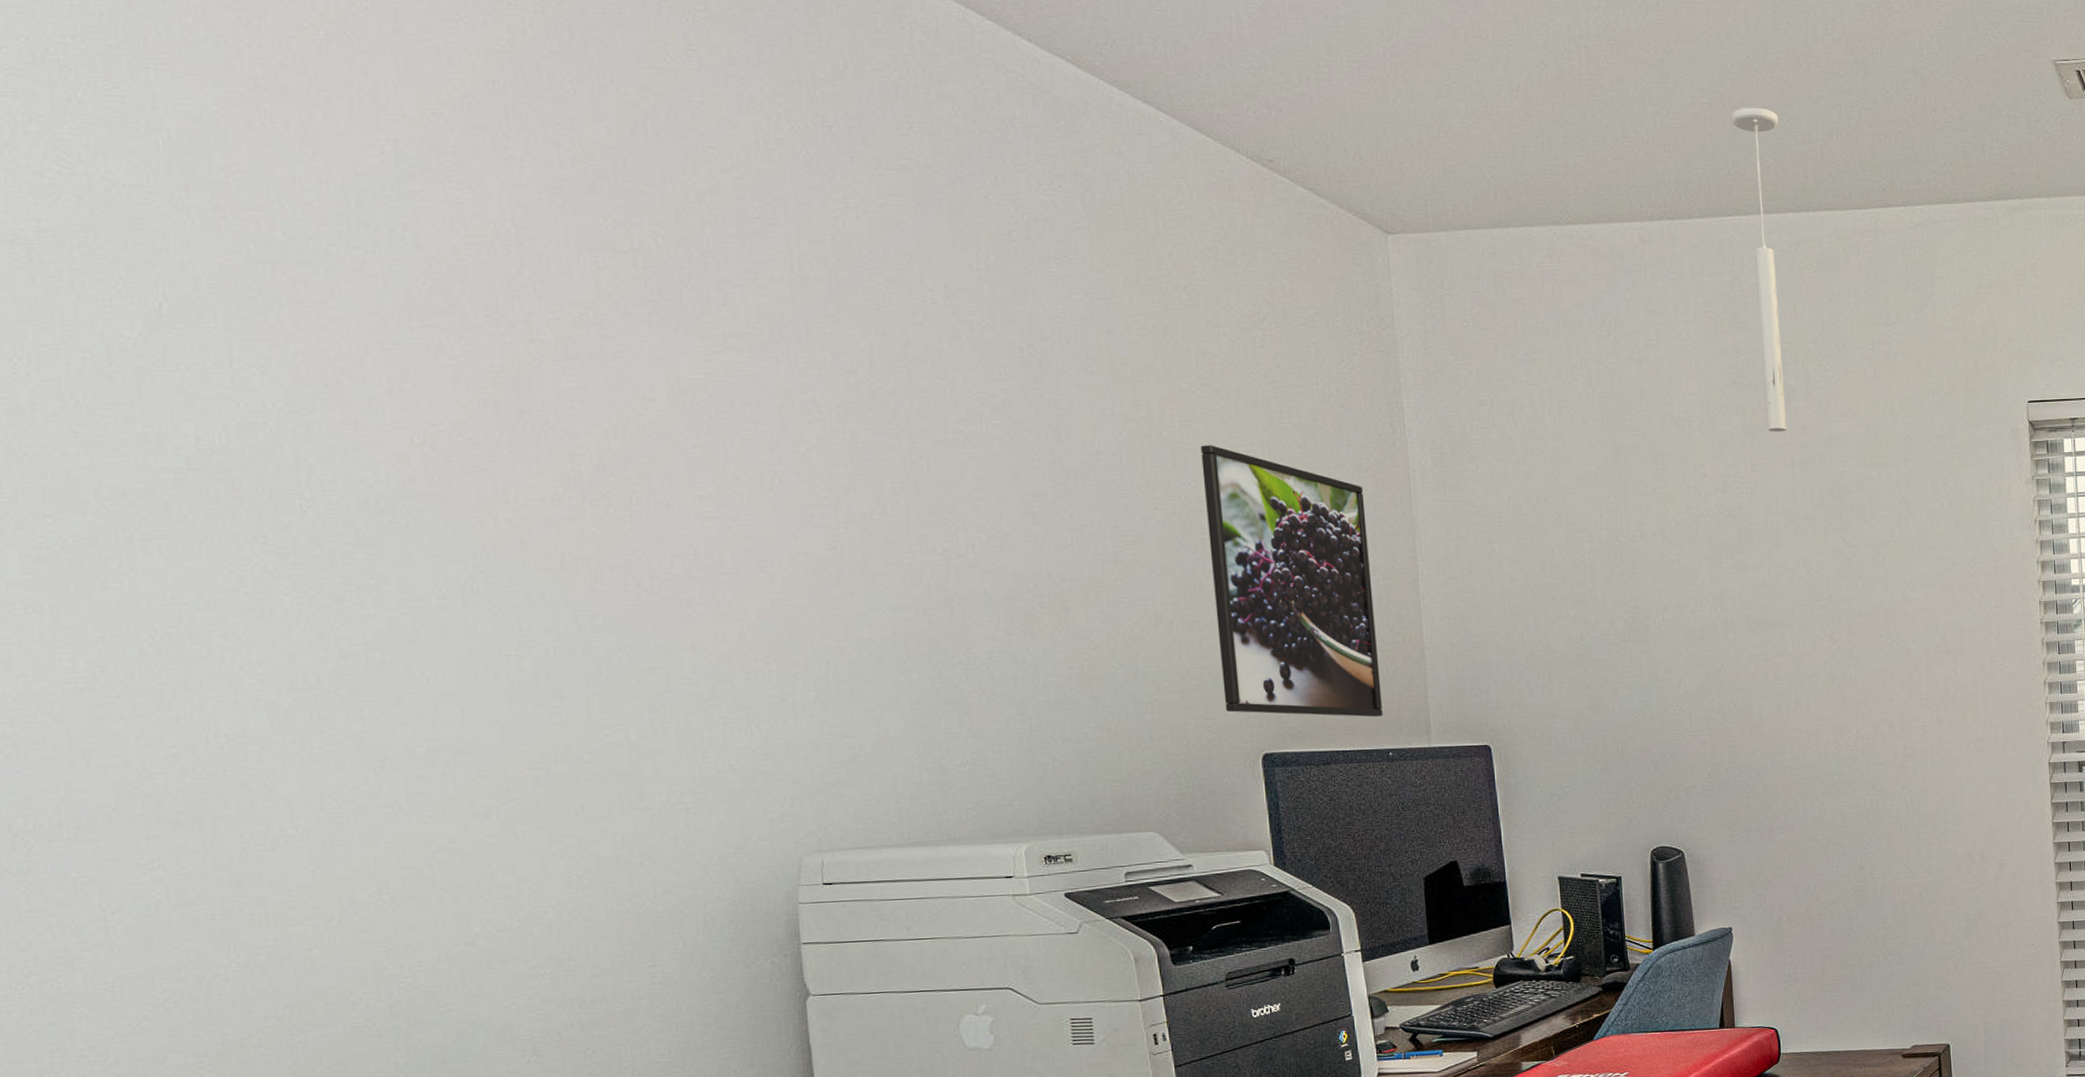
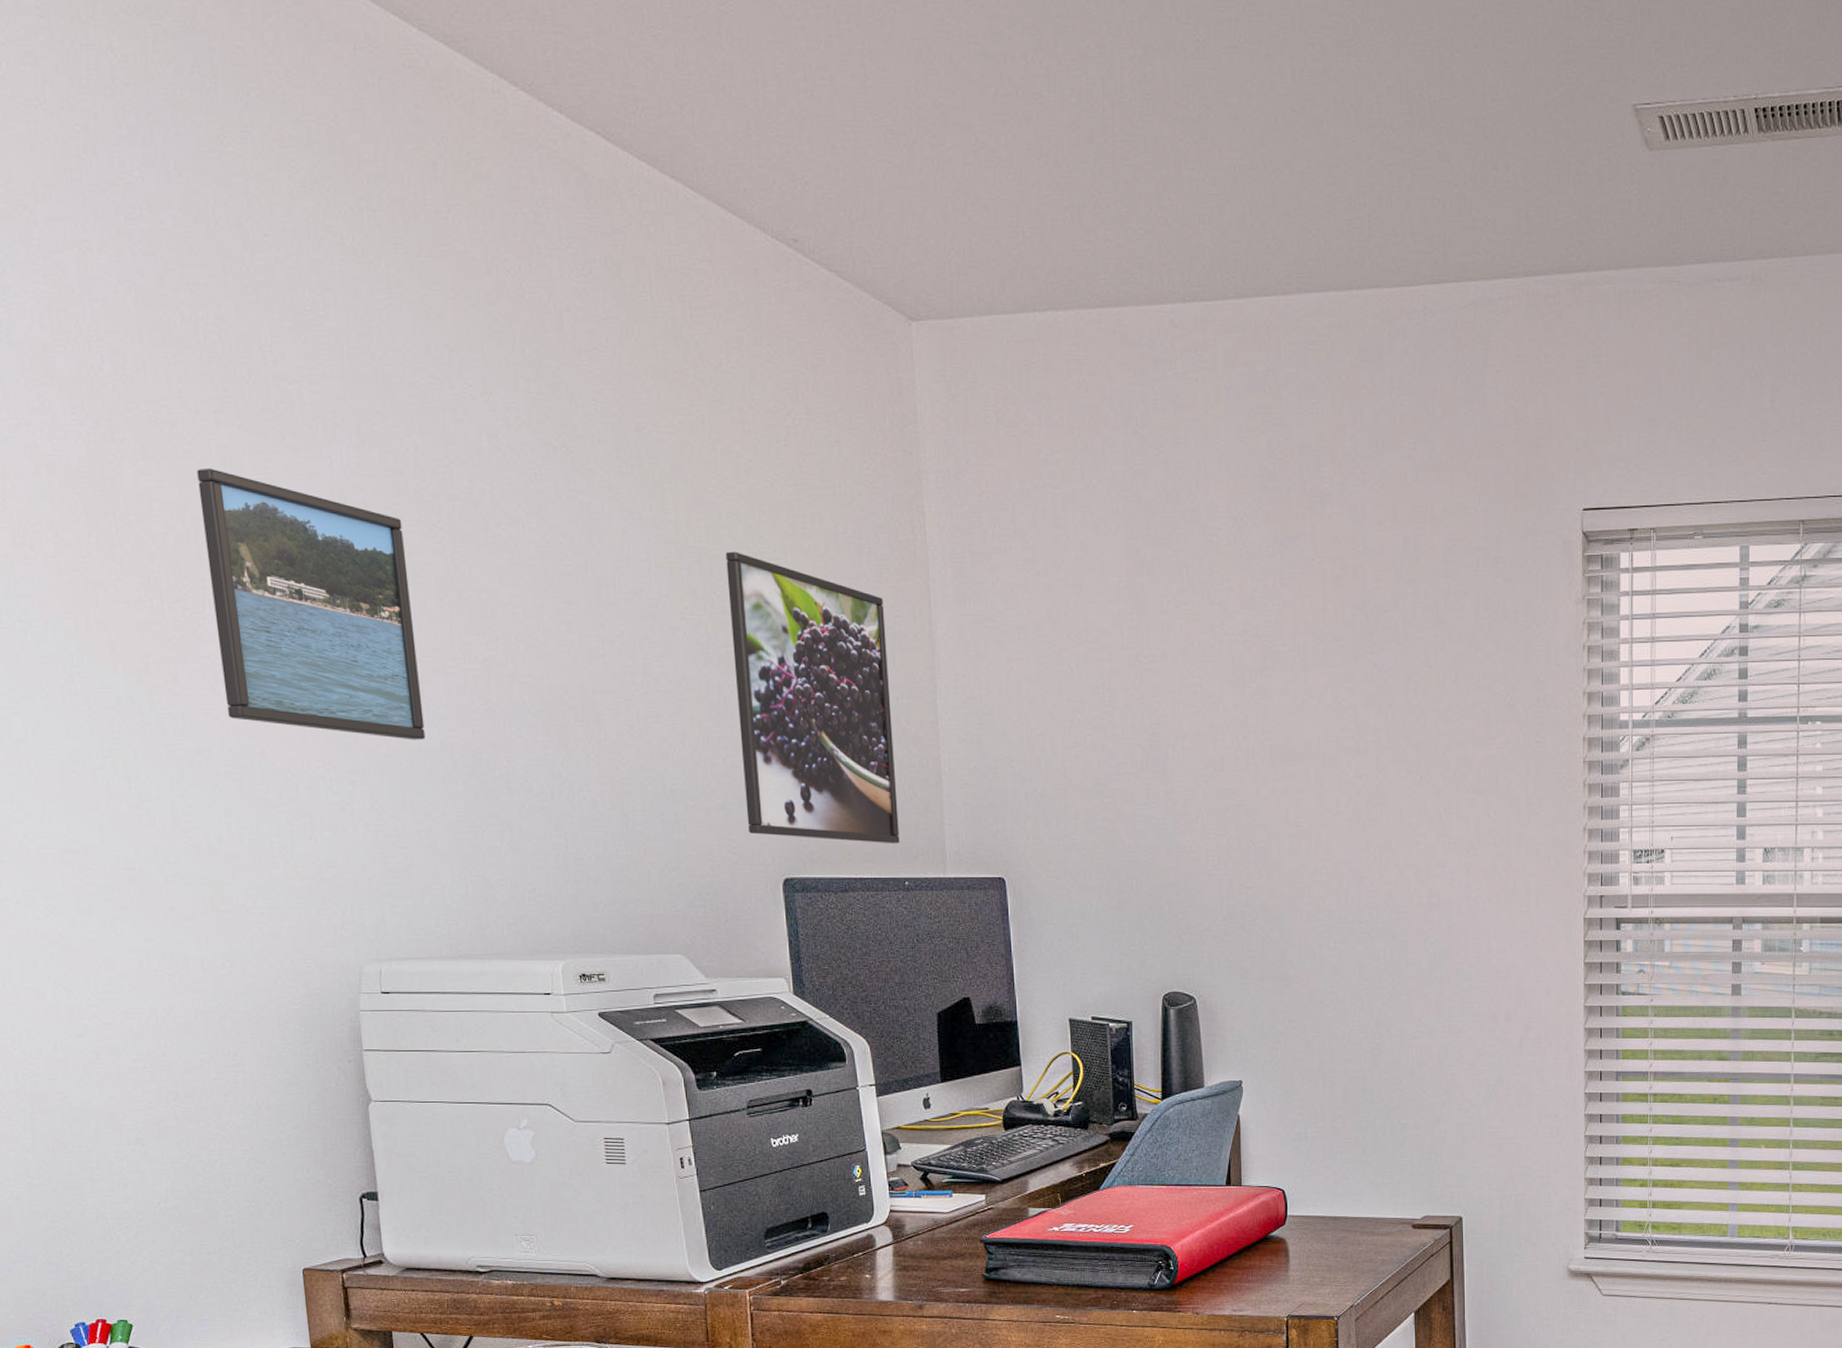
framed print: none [626,368,877,631] -> present [197,468,426,740]
ceiling light: present [1731,107,1787,432] -> none [1272,169,1324,542]

